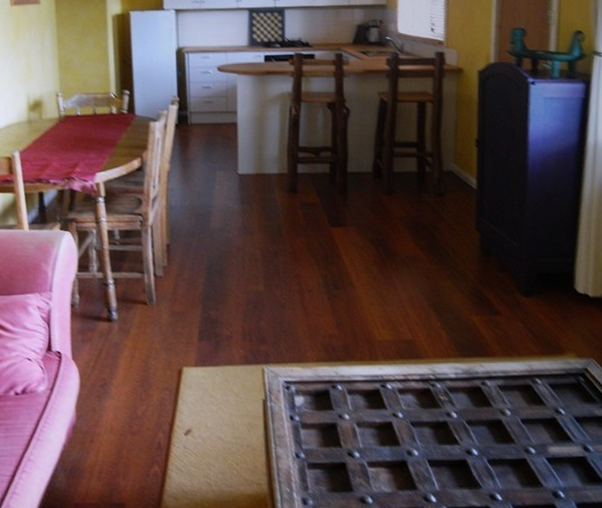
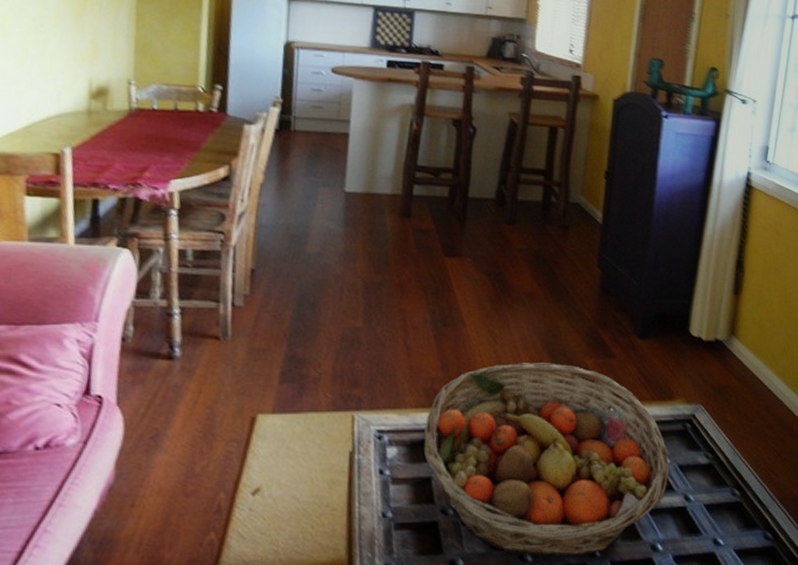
fruit basket: none [326,320,566,498] -> present [423,363,670,556]

